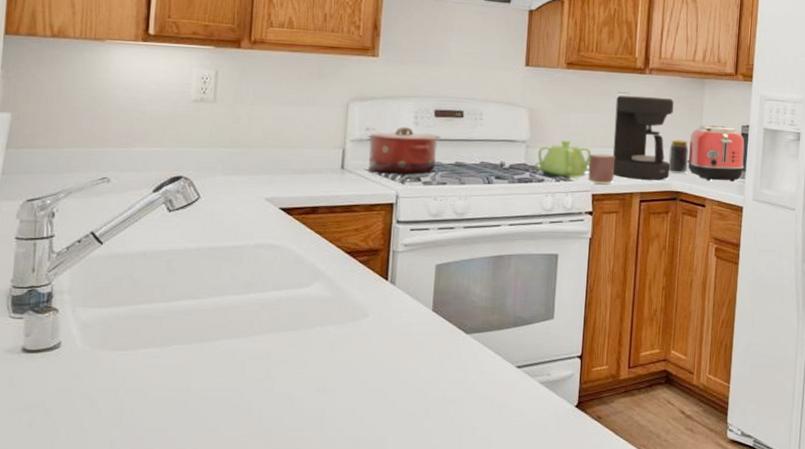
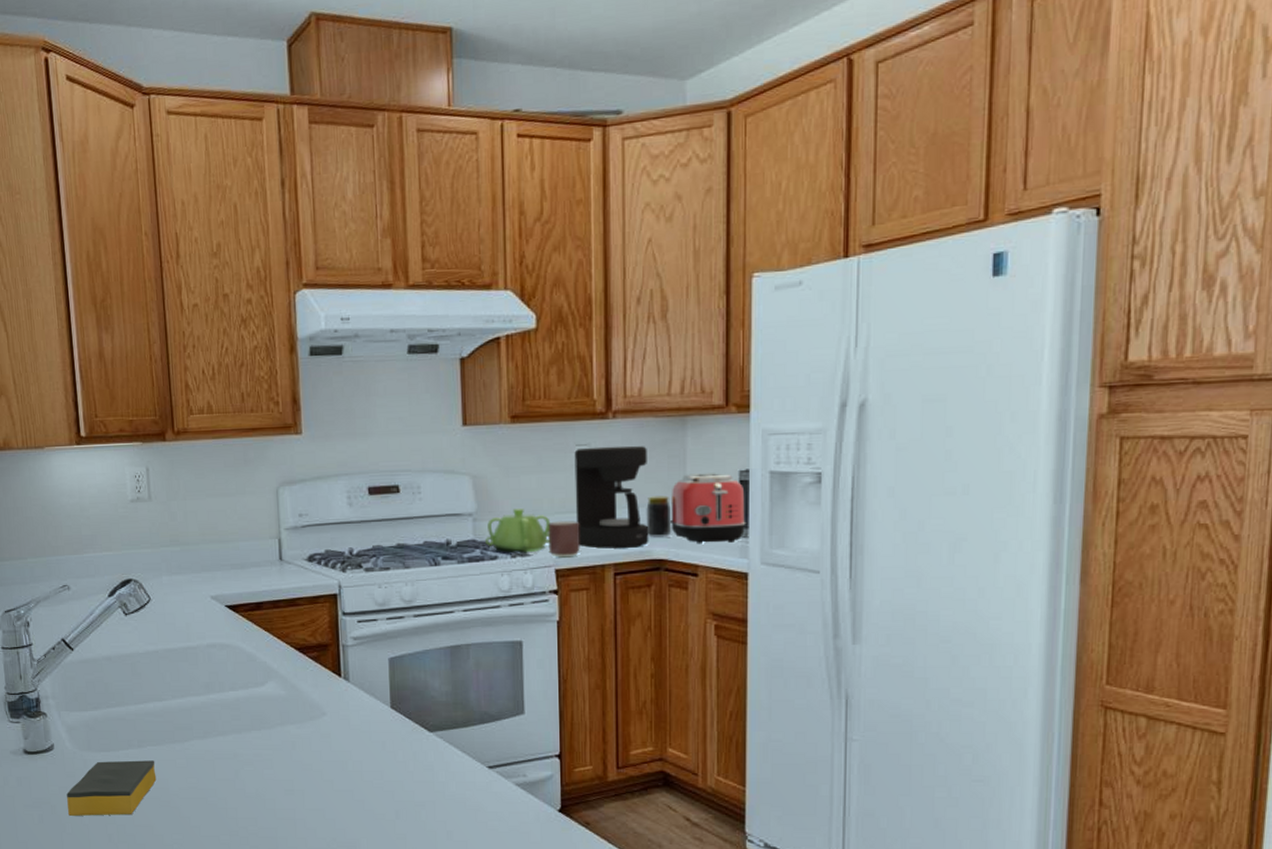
sponge: none [66,359,179,419] -> present [67,760,157,816]
casserole: present [366,126,442,176] -> none [300,508,379,564]

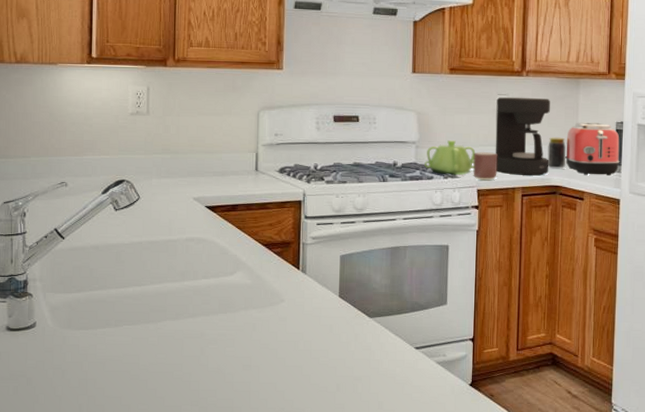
sponge: present [67,760,157,816] -> none [43,338,129,388]

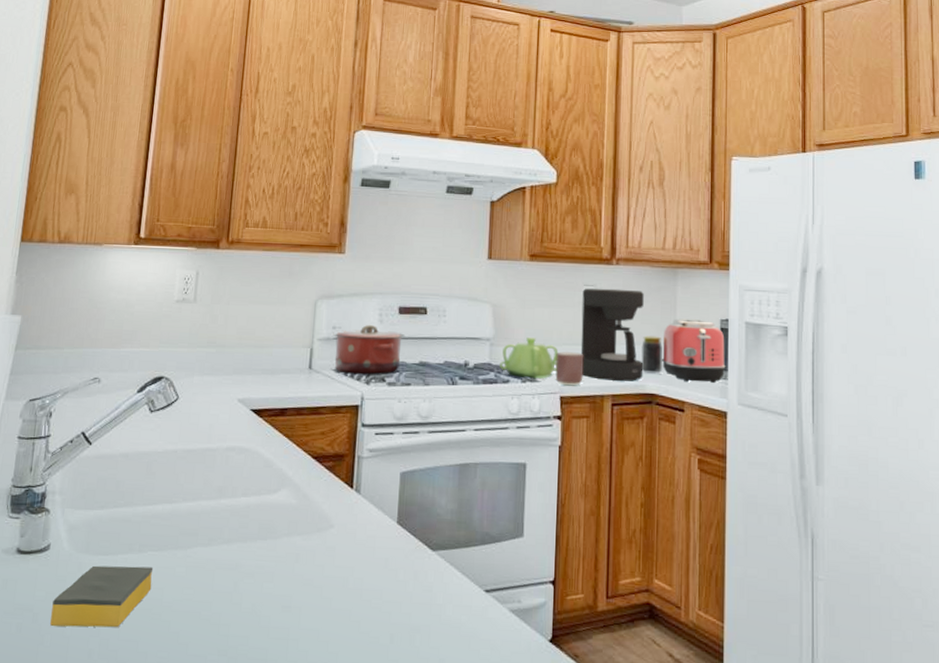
sponge: none [43,338,129,388] -> present [50,565,154,628]
casserole: none [275,131,341,176] -> present [333,324,406,376]

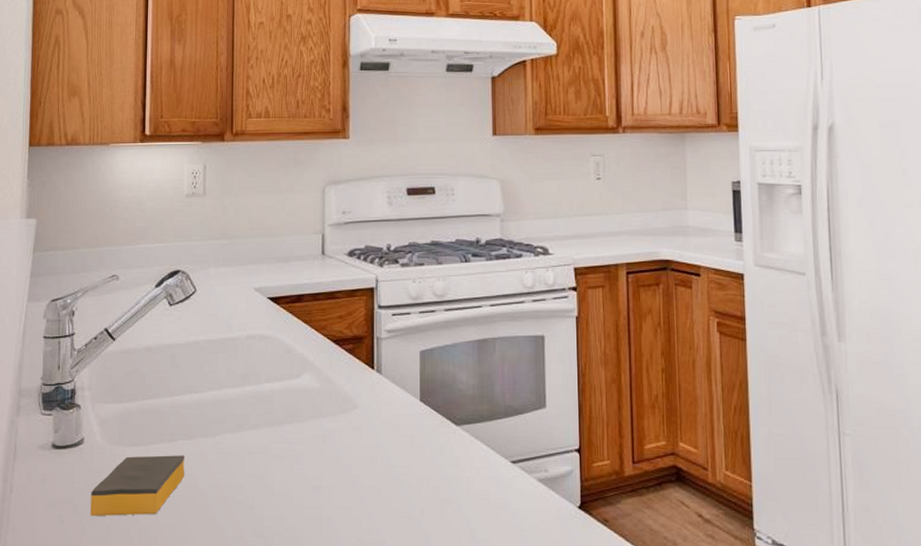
casserole: present [333,324,406,376] -> none [343,207,416,259]
teapot: present [499,336,559,379] -> none [511,210,570,252]
mug: present [555,351,584,386] -> none [567,223,596,257]
coffee maker: present [580,288,644,381] -> none [590,157,657,249]
jar: present [641,336,662,374] -> none [653,202,675,240]
toaster: present [662,318,726,383] -> none [674,183,740,247]

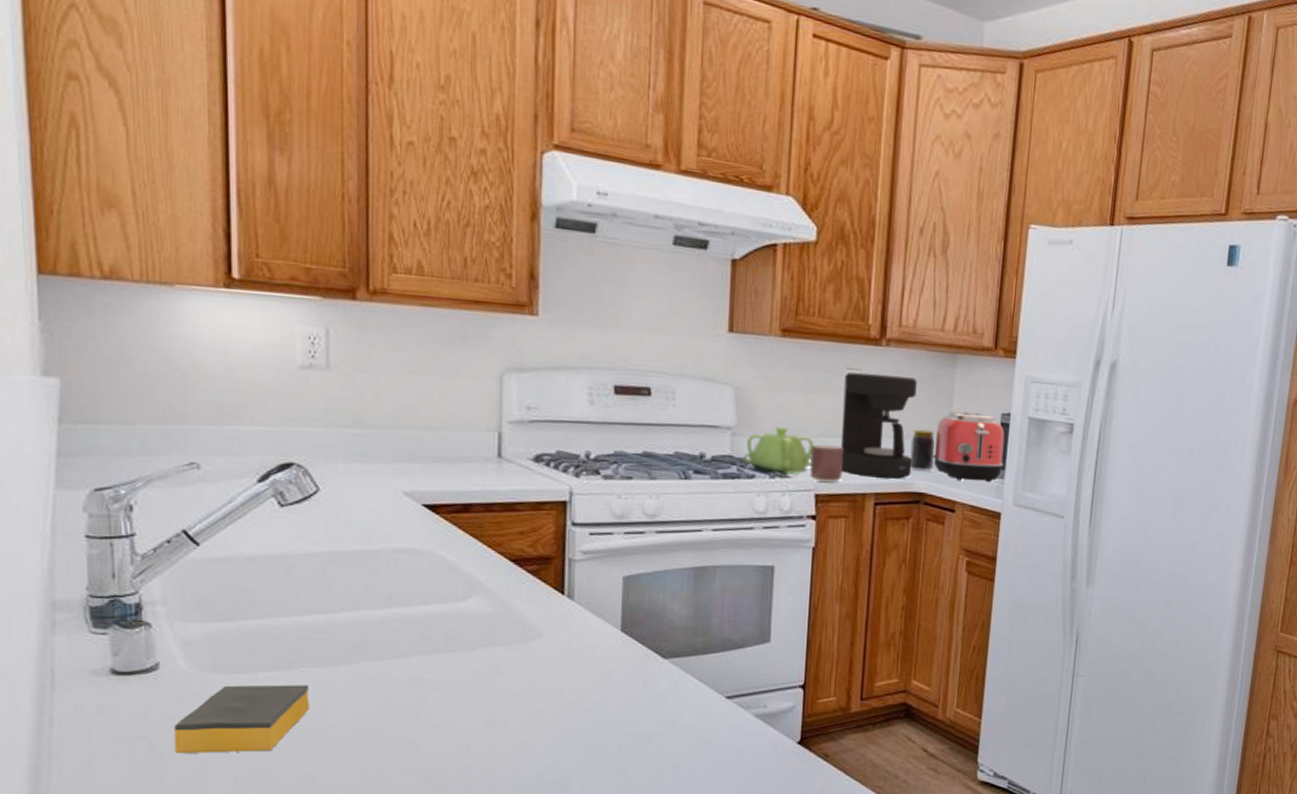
teapot: none [511,210,570,252] -> present [743,426,814,475]
mug: none [567,223,596,257] -> present [810,444,844,483]
coffee maker: none [590,157,657,249] -> present [840,372,917,479]
jar: none [653,202,675,240] -> present [910,429,935,471]
toaster: none [674,183,740,247] -> present [934,411,1005,482]

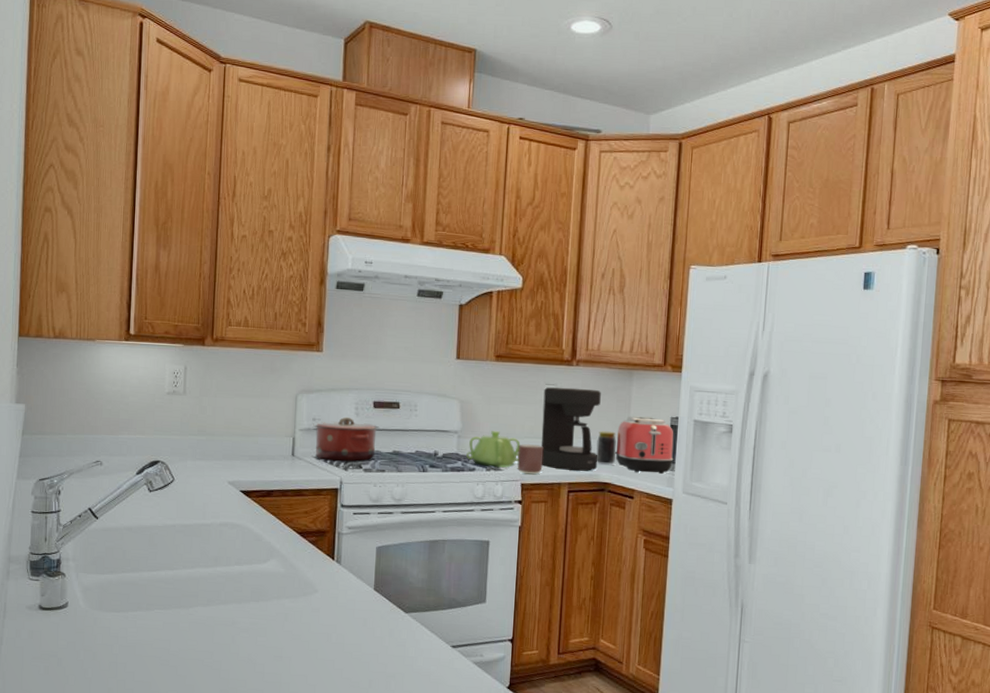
sponge: present [174,684,310,753] -> none [73,620,160,671]
casserole: none [527,405,624,468] -> present [313,416,380,463]

